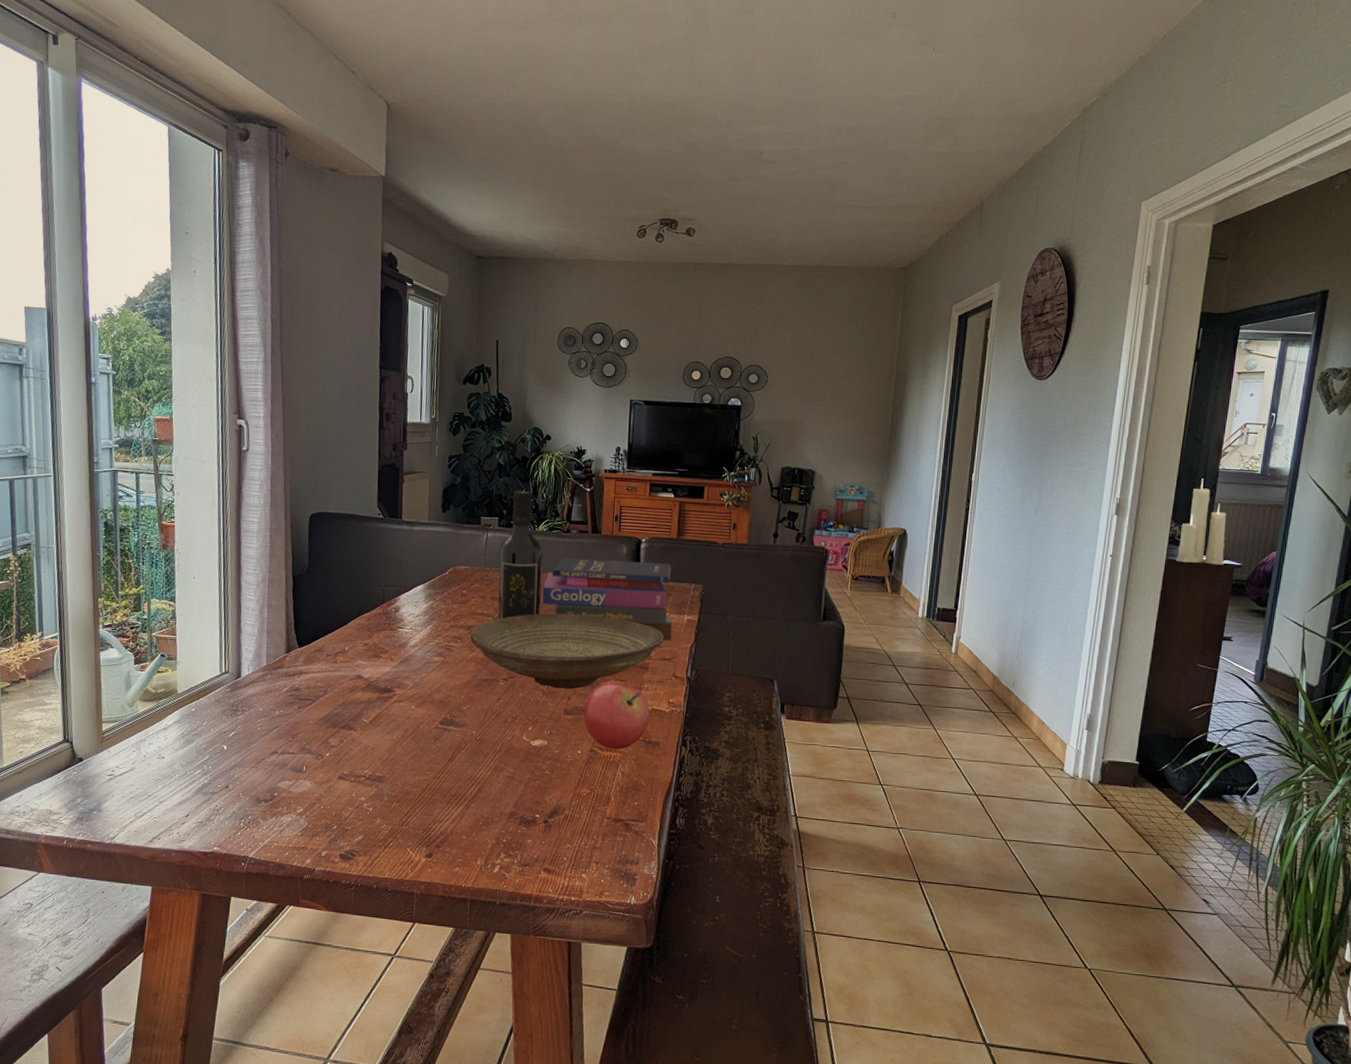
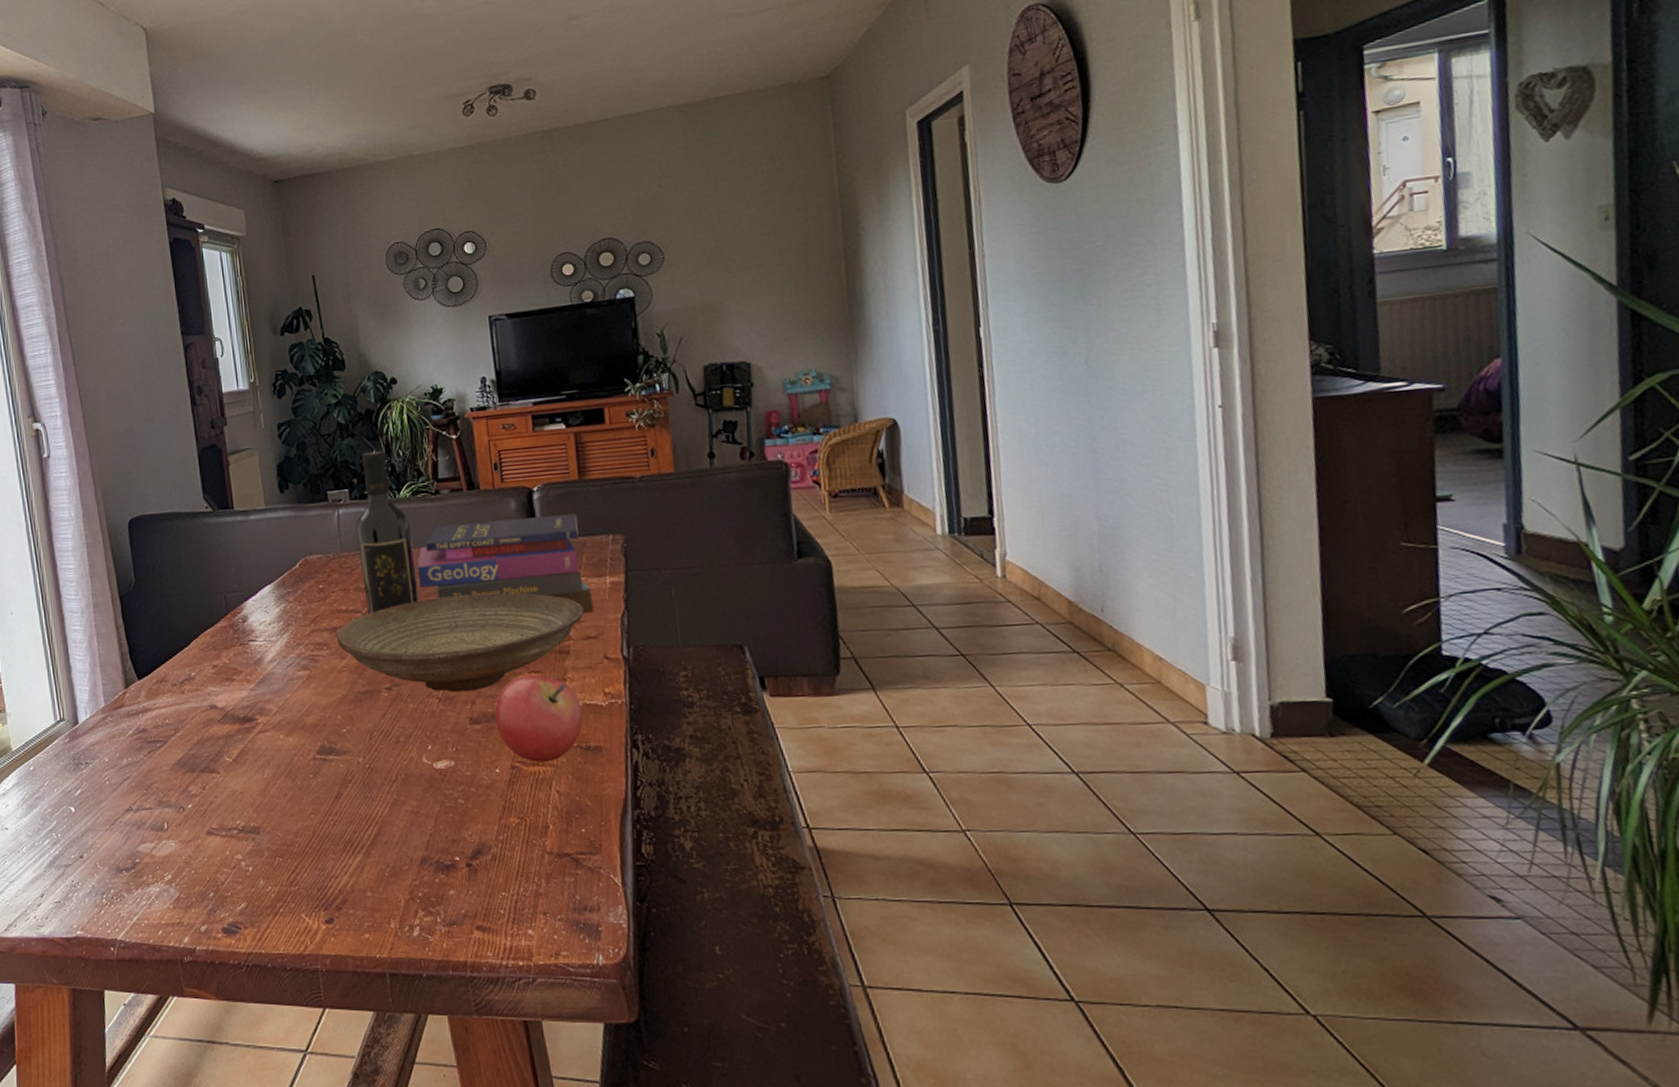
candle: present [1176,478,1227,566] -> none [1328,272,1414,399]

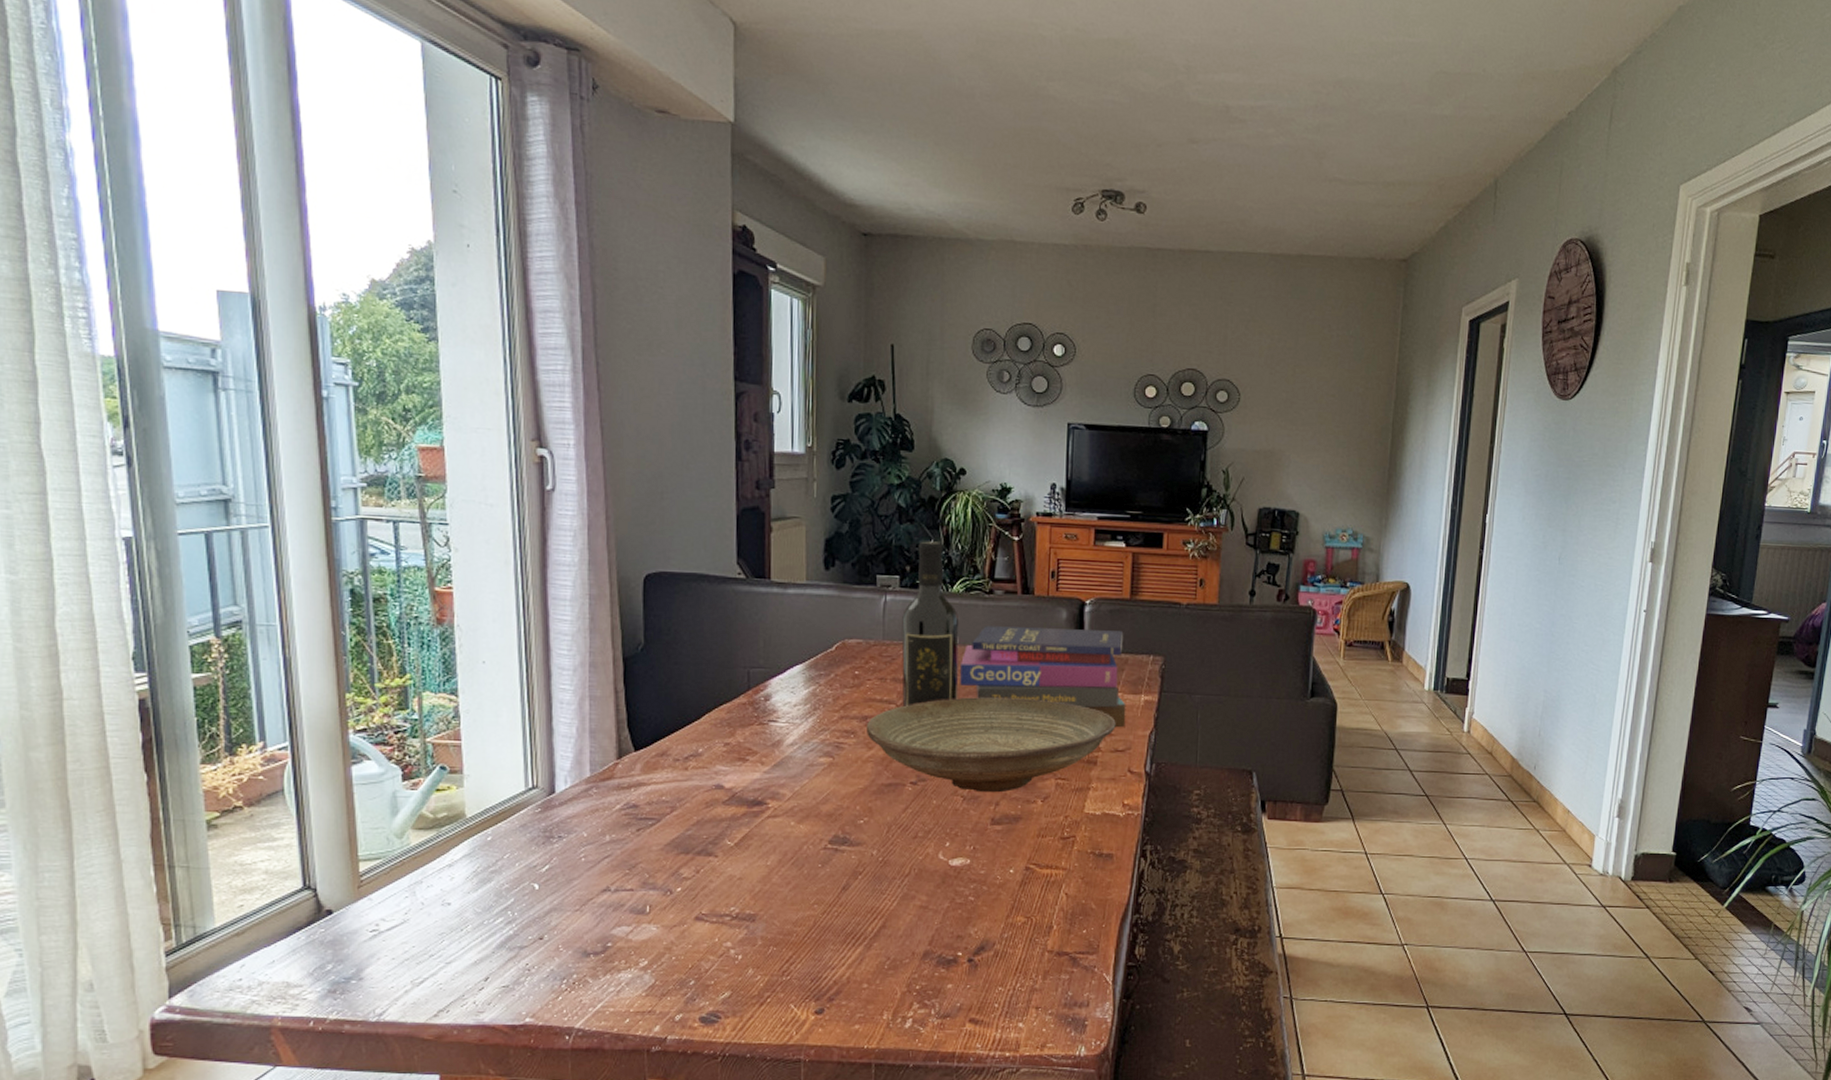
fruit: present [494,675,583,762] -> none [1017,781,1101,865]

